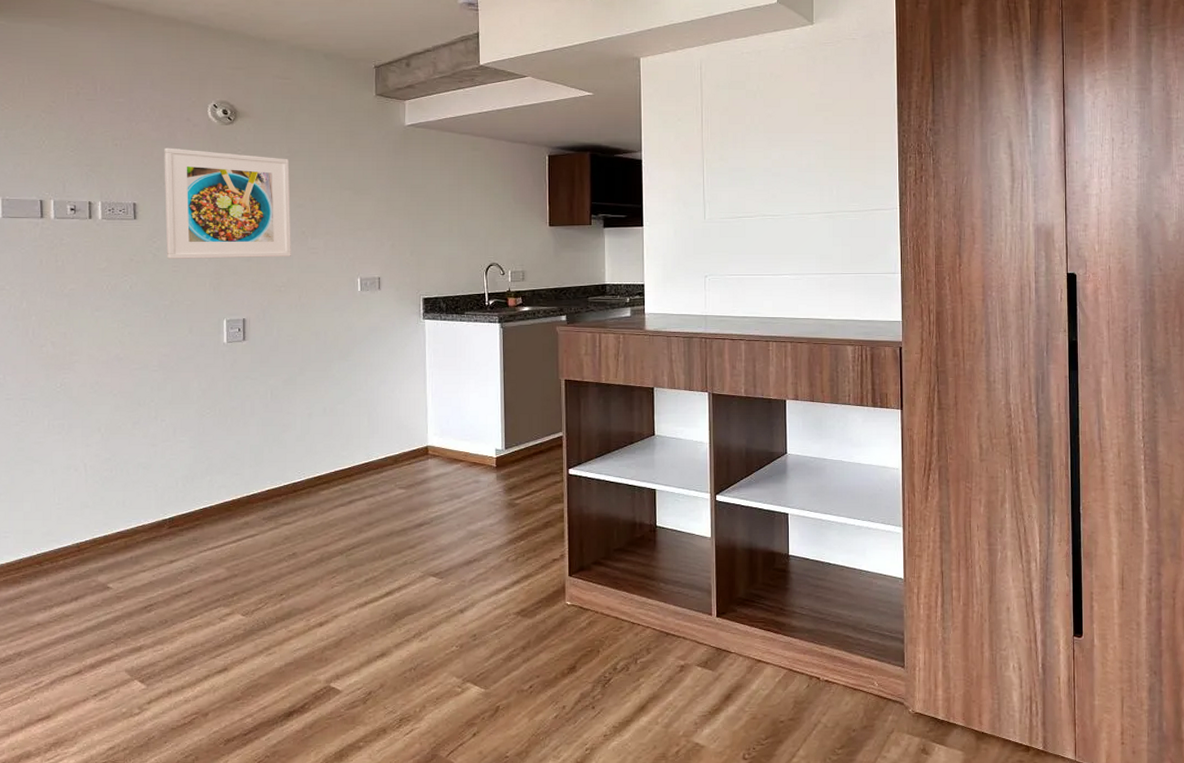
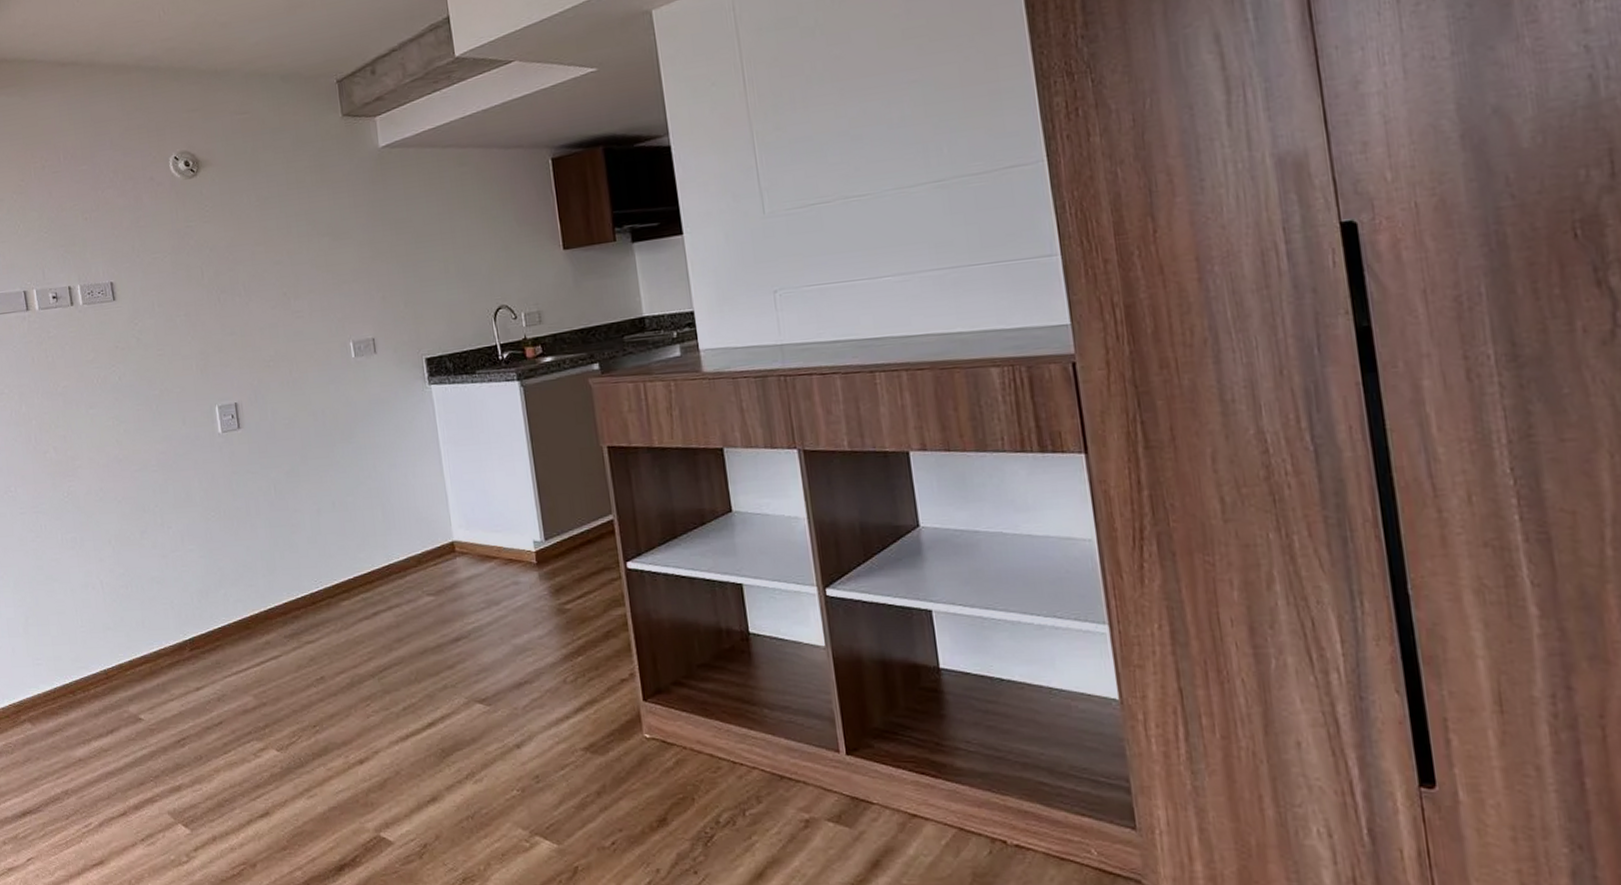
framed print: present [164,147,291,259] -> none [132,208,275,342]

